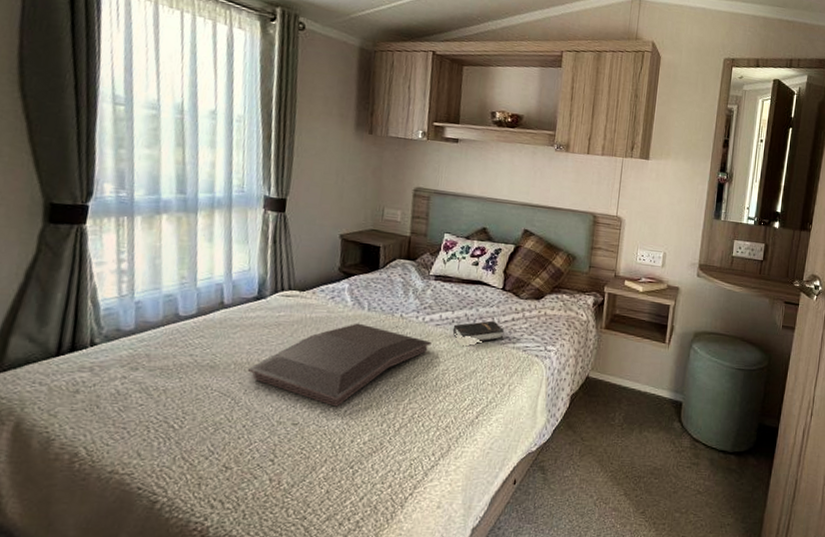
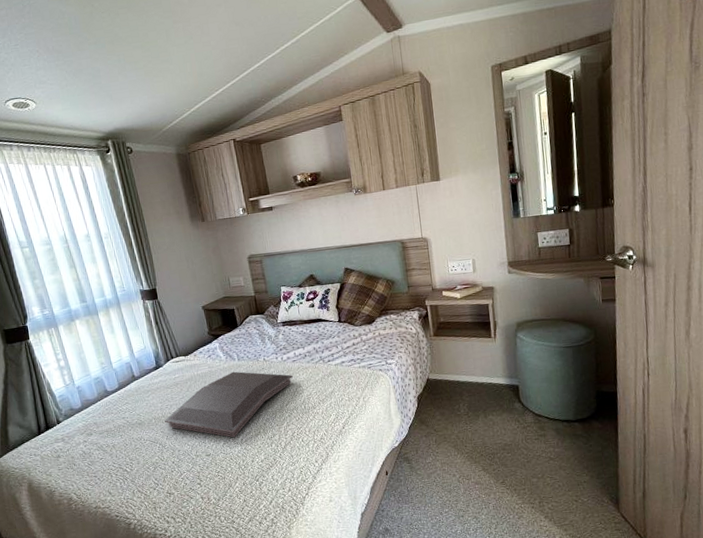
hardback book: present [453,320,505,344] -> none [306,348,350,370]

